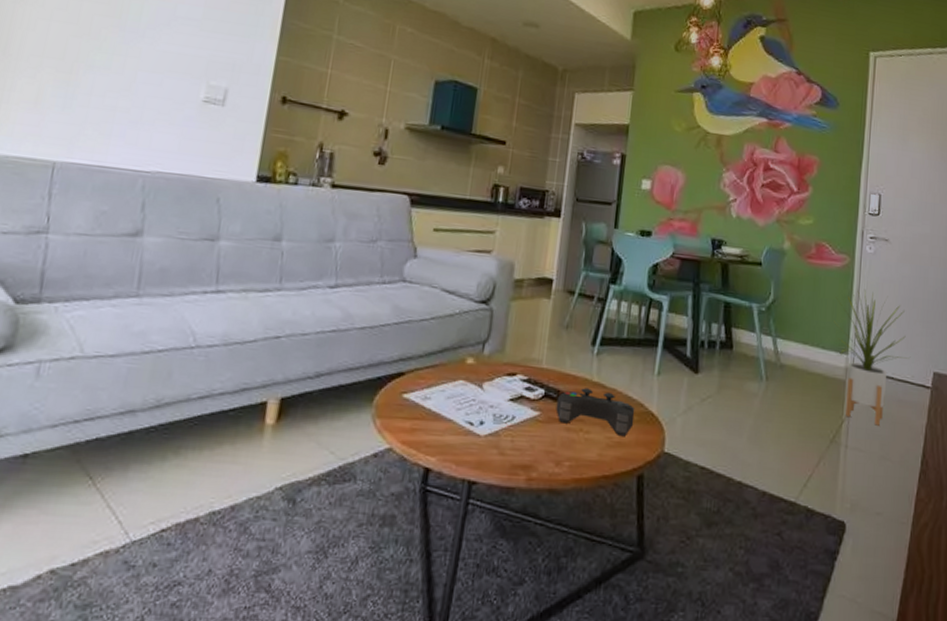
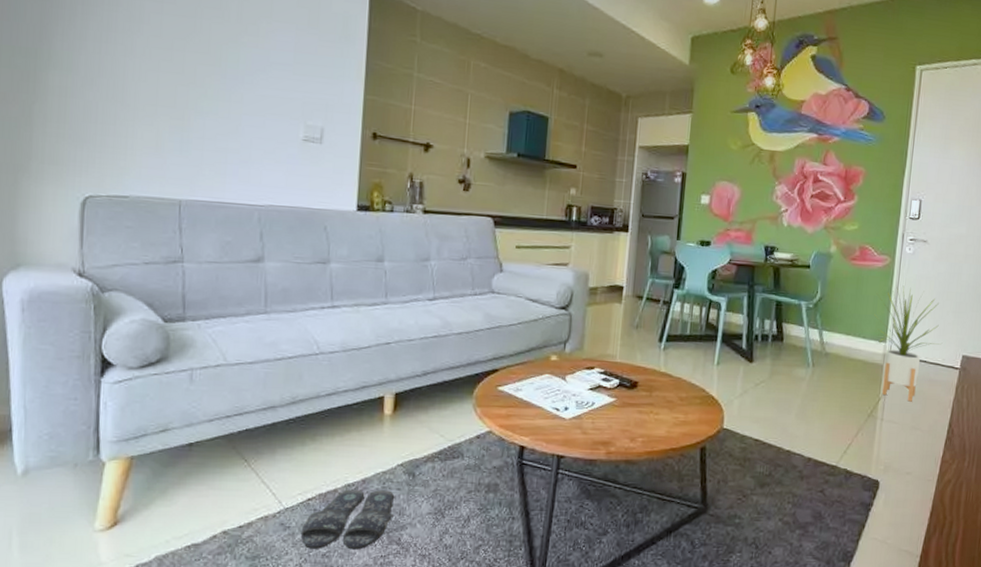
slippers: none [147,518,268,598] -> present [300,489,394,550]
control: present [556,388,635,437] -> none [629,377,698,417]

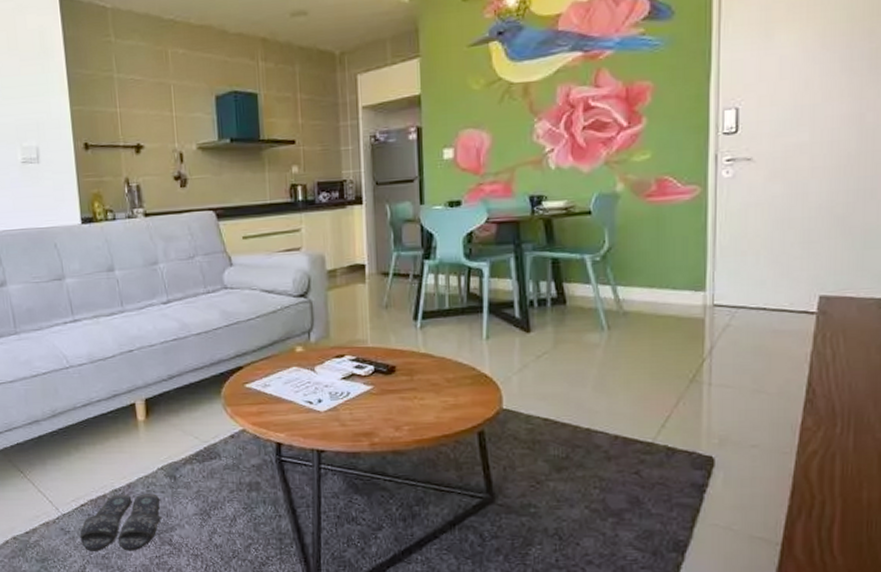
house plant: present [874,284,943,402] -> none [685,218,788,360]

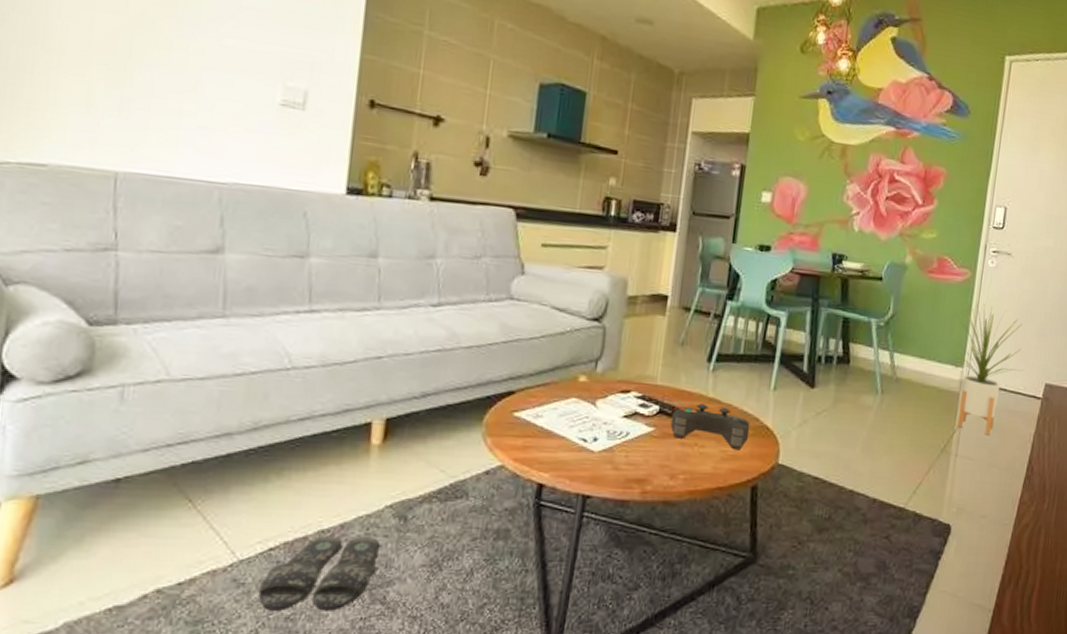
control: none [387,360,468,400] -> present [670,404,751,450]
house plant: none [685,218,788,360] -> present [951,302,1025,435]

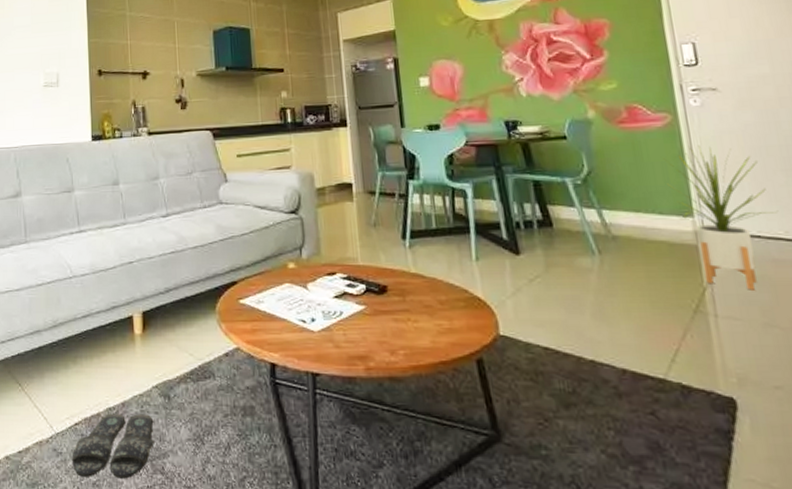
control: present [670,404,751,450] -> none [379,280,462,323]

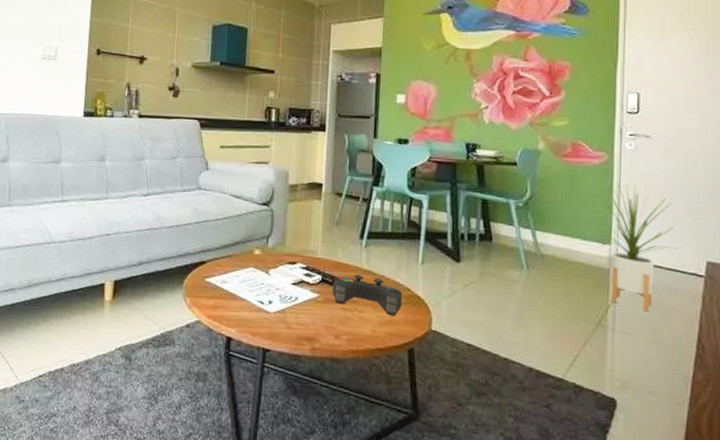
slippers: present [71,413,155,479] -> none [33,369,113,428]
control: none [379,280,462,323] -> present [332,274,403,316]

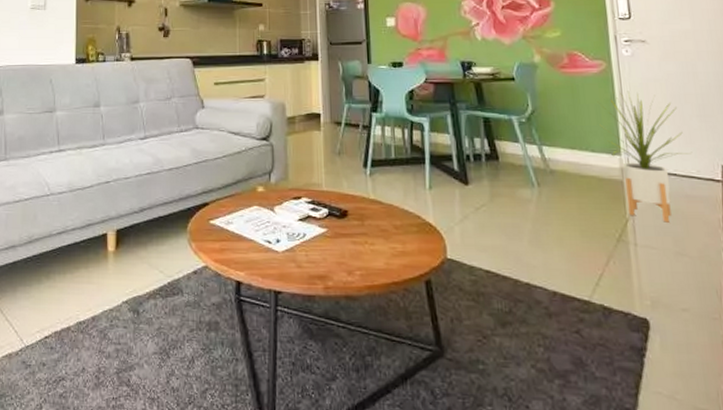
control: present [332,274,403,316] -> none [340,205,414,247]

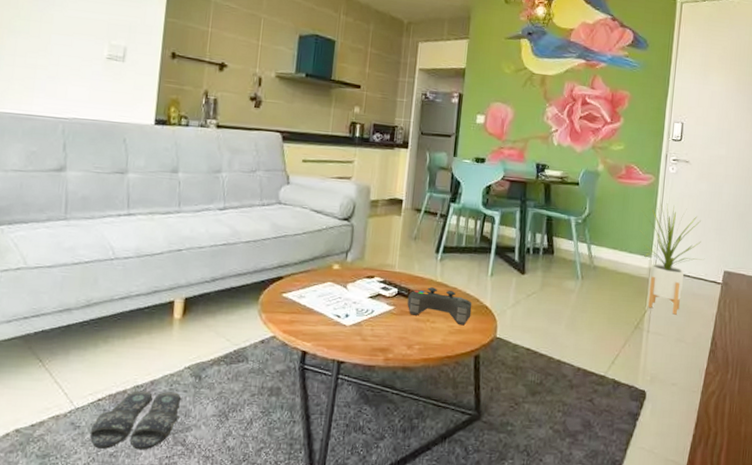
slippers: none [40,327,122,391] -> present [90,390,181,450]
control: none [340,205,414,247] -> present [407,287,472,326]

